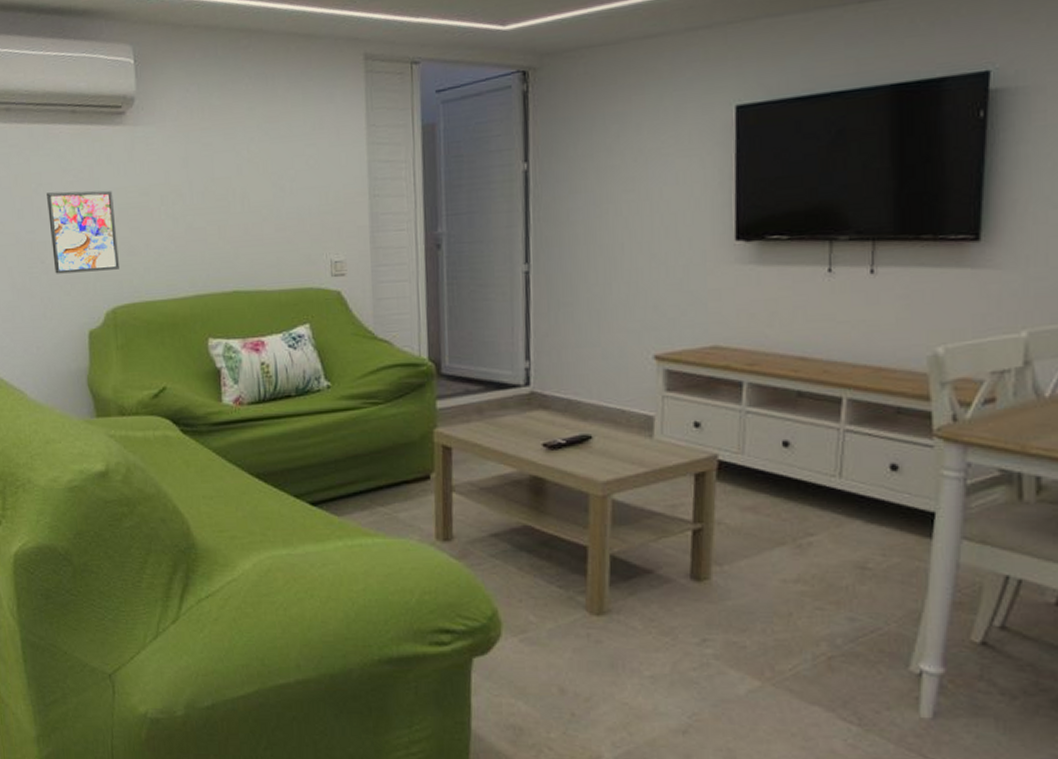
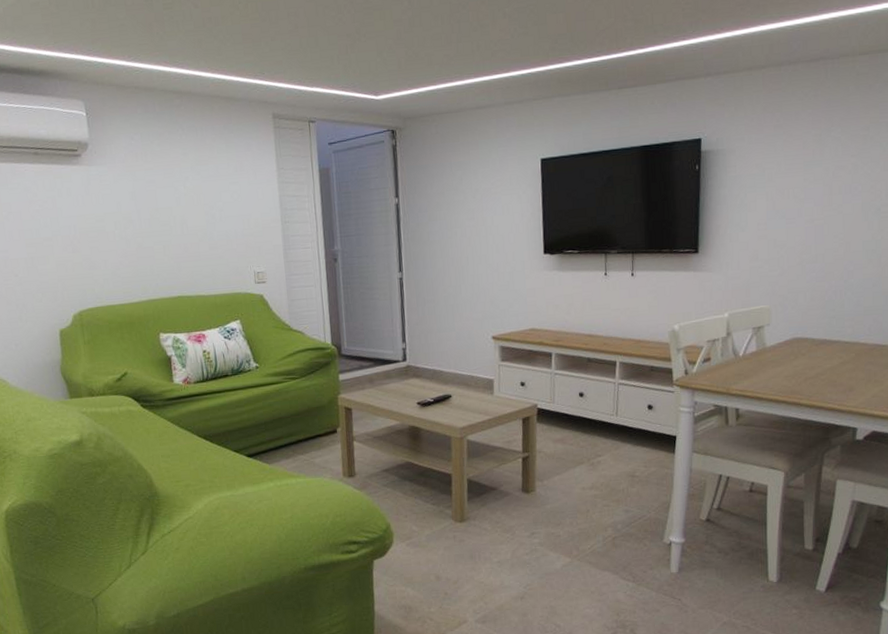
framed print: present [47,190,119,274] -> none [16,217,83,285]

